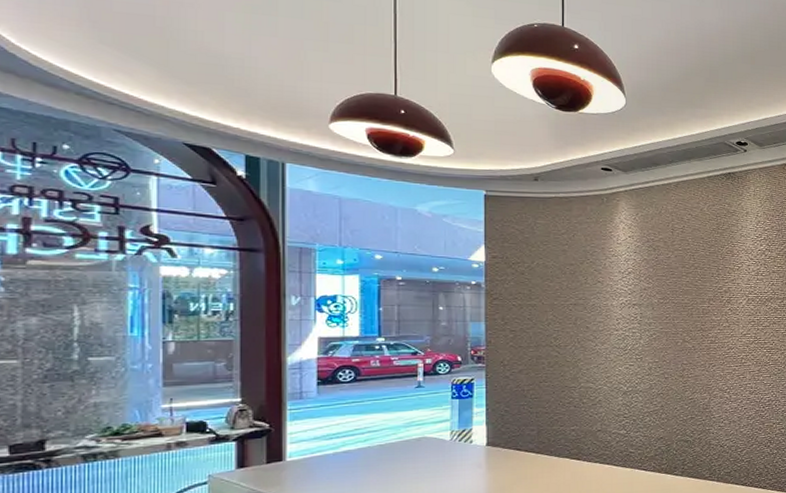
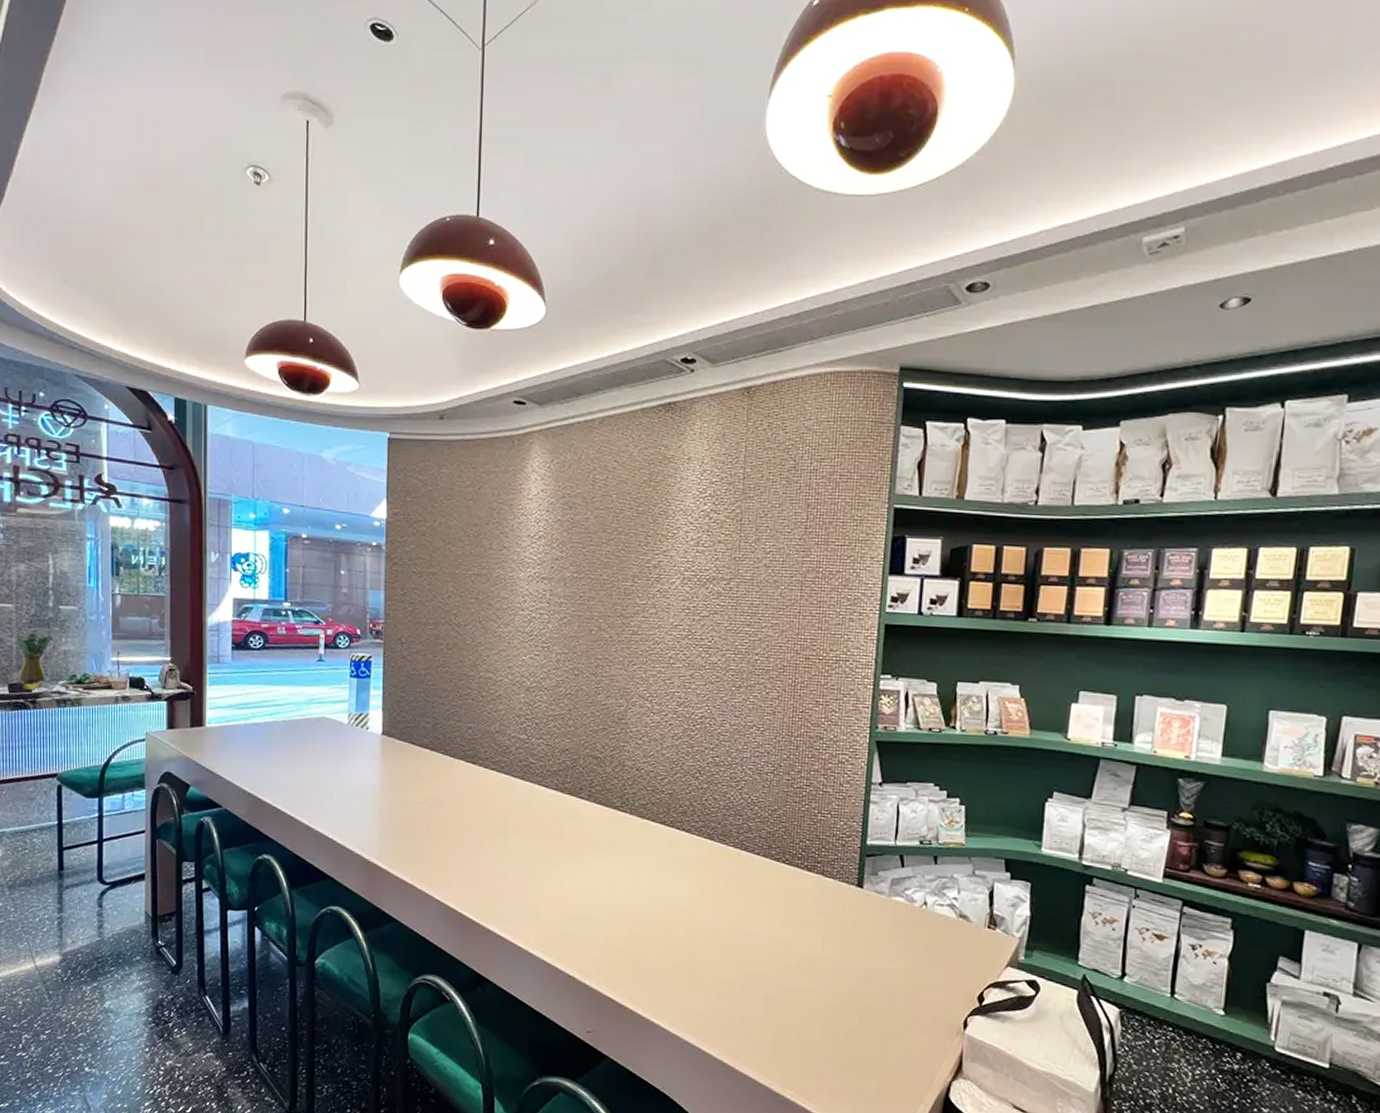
vase: none [24,385,77,449] -> present [17,630,52,690]

